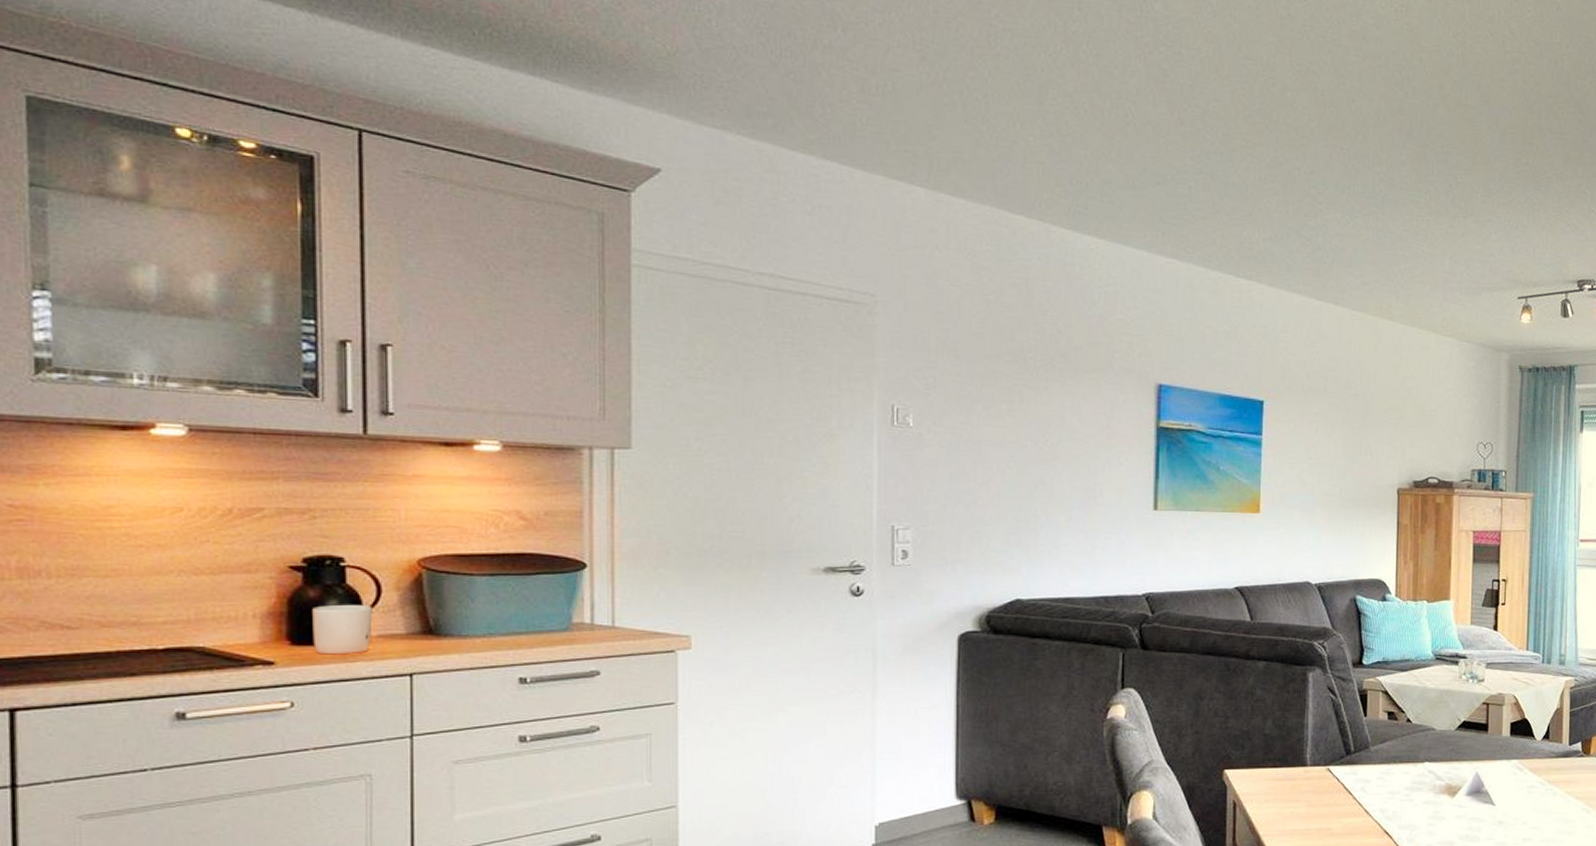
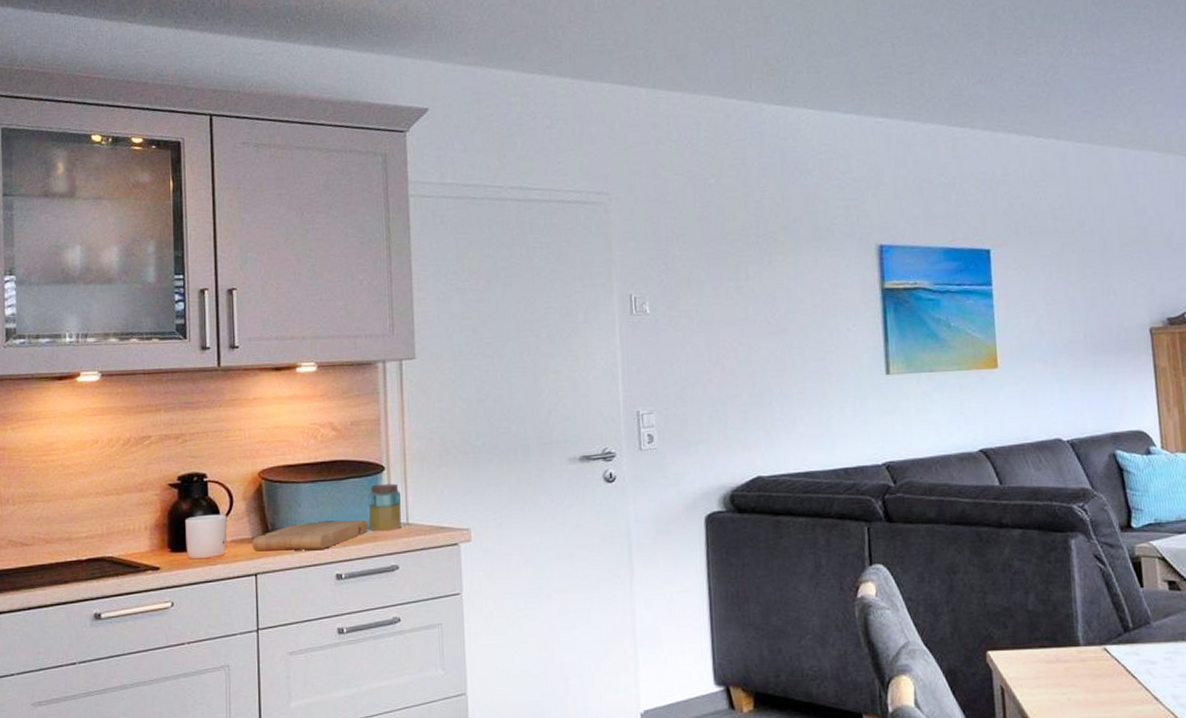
cutting board: none [406,619,563,650] -> present [252,520,368,552]
peanut butter: none [564,582,607,634] -> present [368,483,402,532]

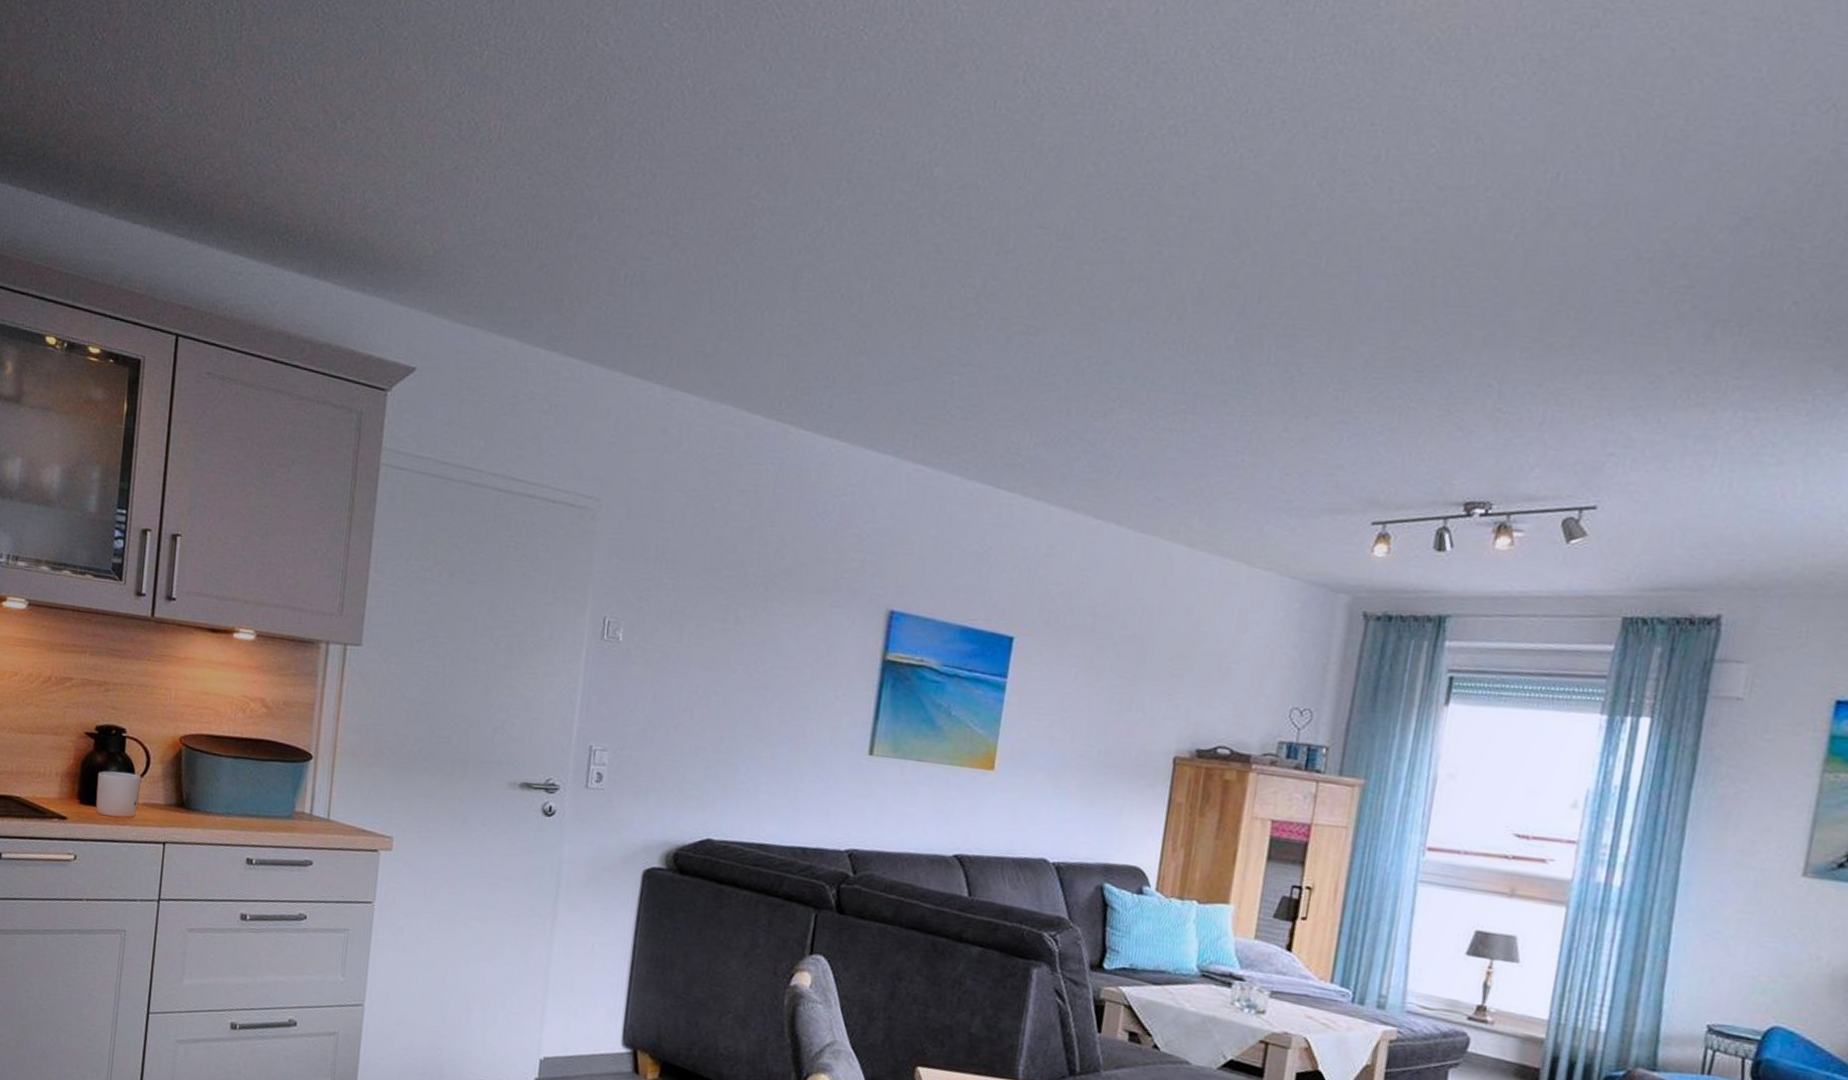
cutting board: present [252,520,368,552] -> none [163,797,287,830]
peanut butter: present [368,483,402,532] -> none [288,772,326,825]

